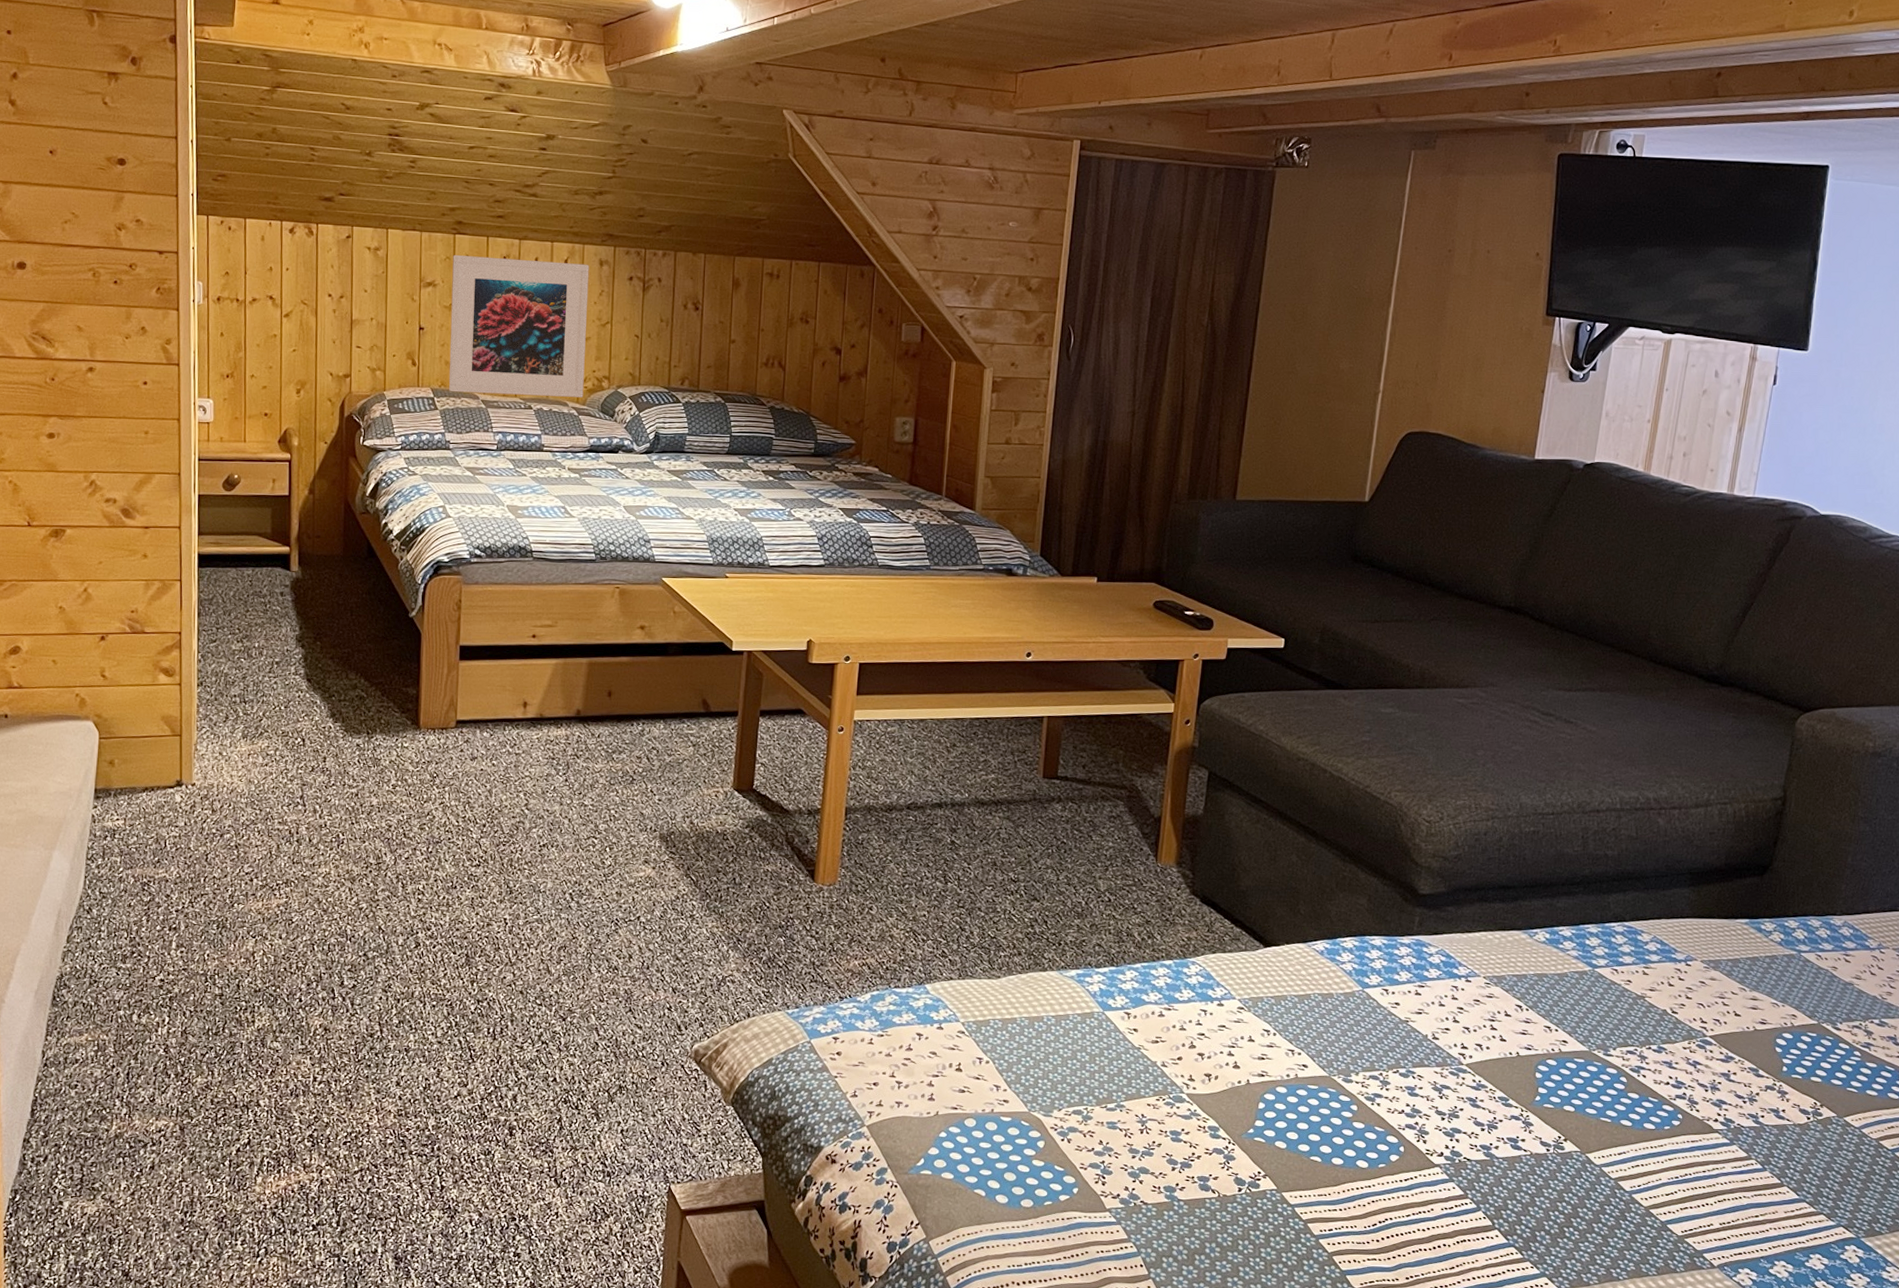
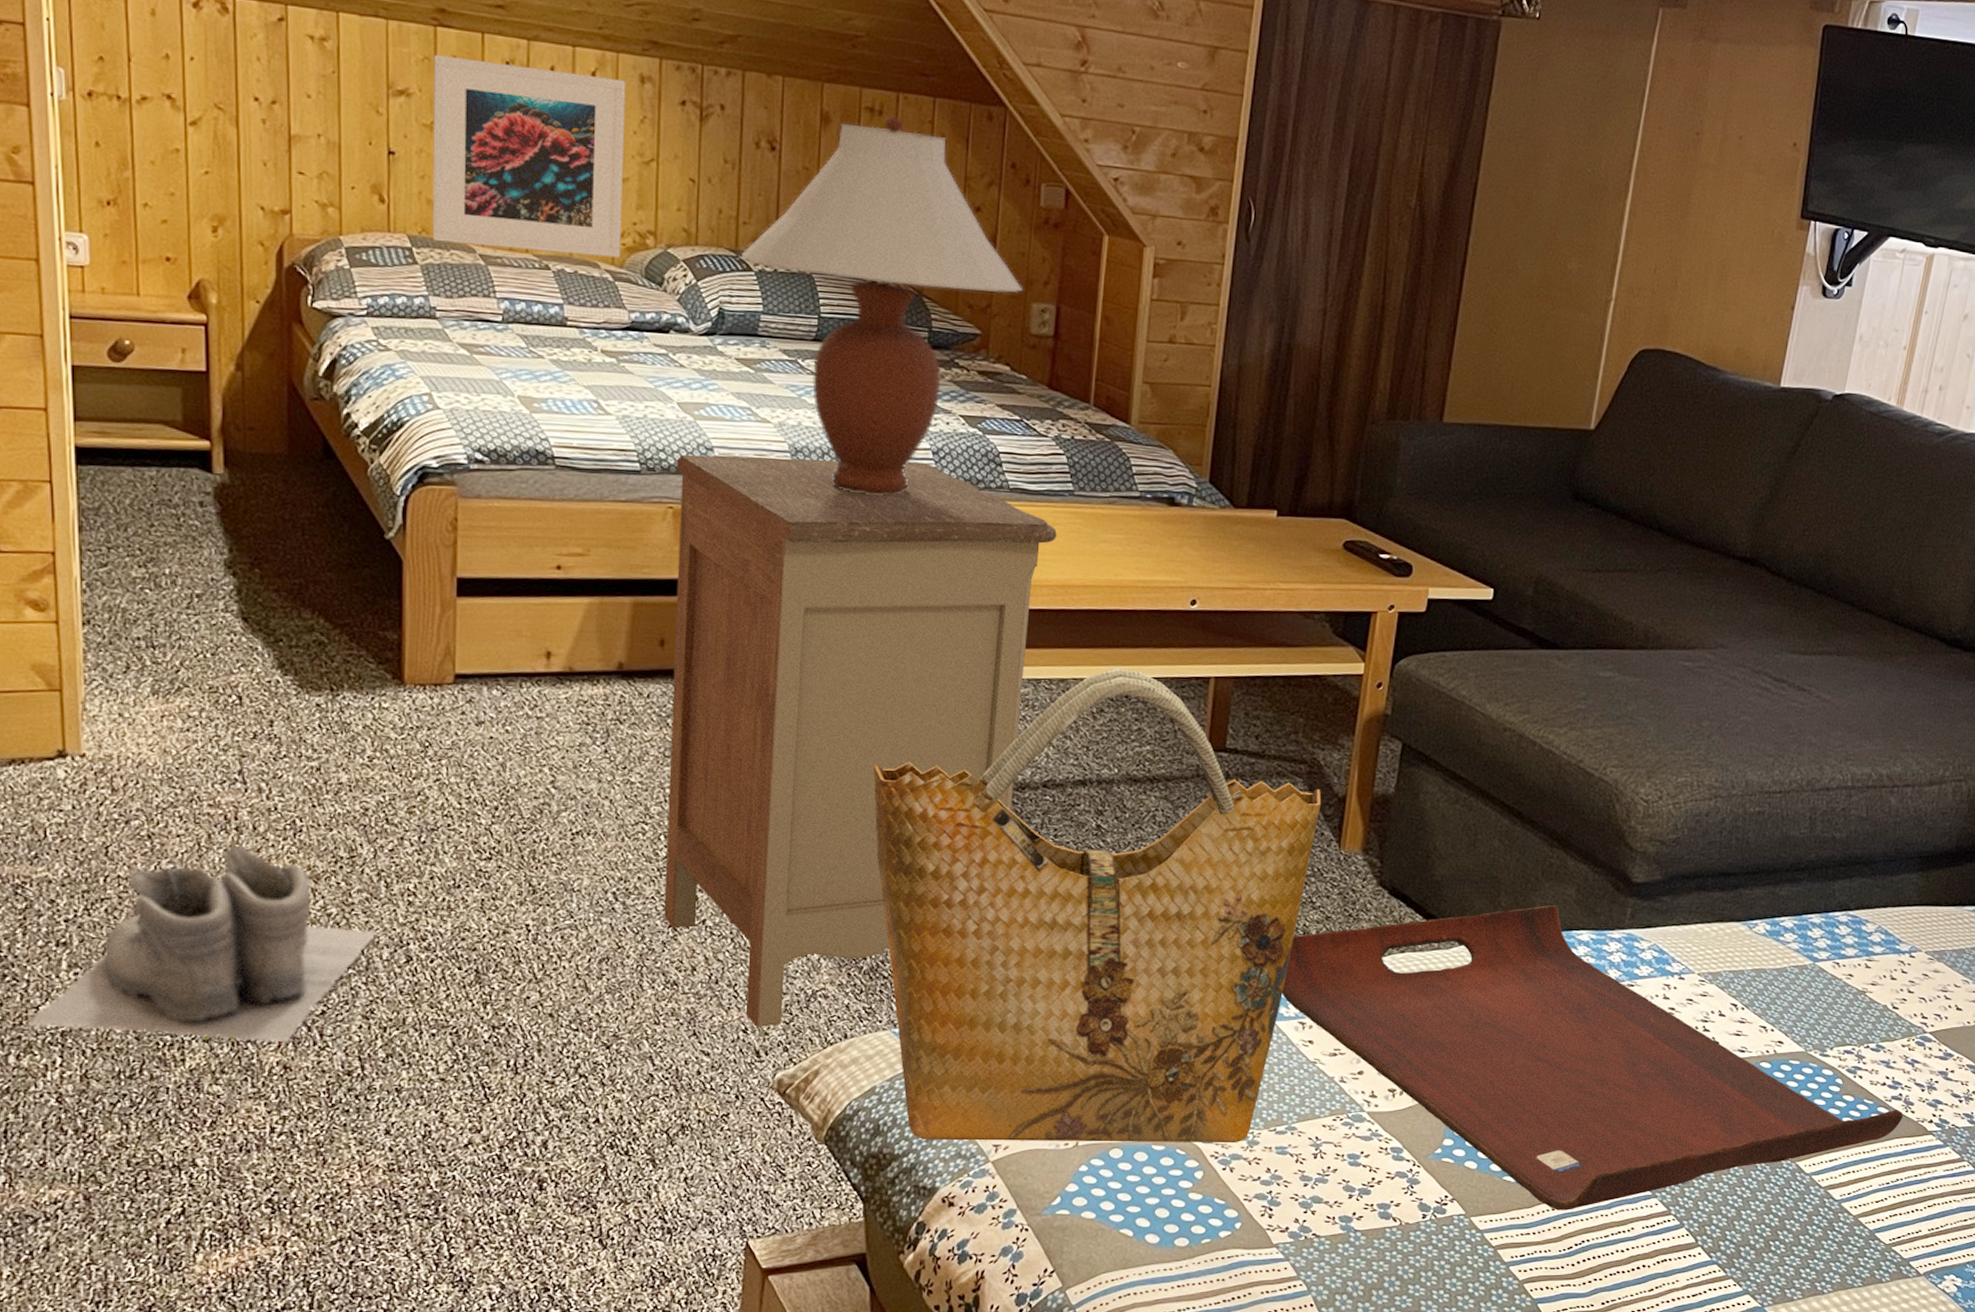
boots: none [146,853,396,1010] -> present [26,845,378,1043]
nightstand: none [608,546,917,1007] -> present [664,454,1057,1028]
table lamp: none [673,278,889,574] -> present [742,115,1024,496]
grocery bag: none [771,710,1140,1117] -> present [873,669,1322,1142]
serving tray: none [1109,913,1689,1190] -> present [1282,905,1904,1210]

